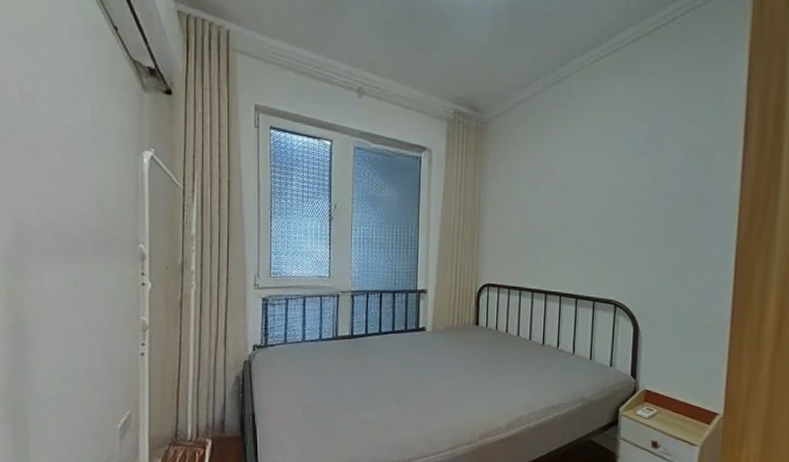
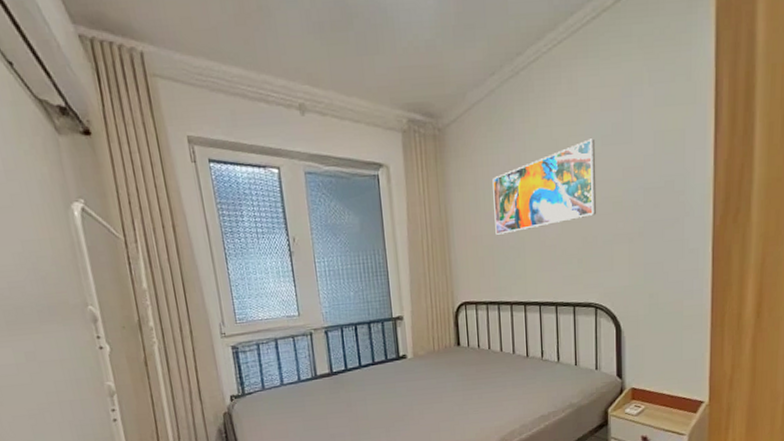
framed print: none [524,146,628,224] -> present [492,138,597,235]

